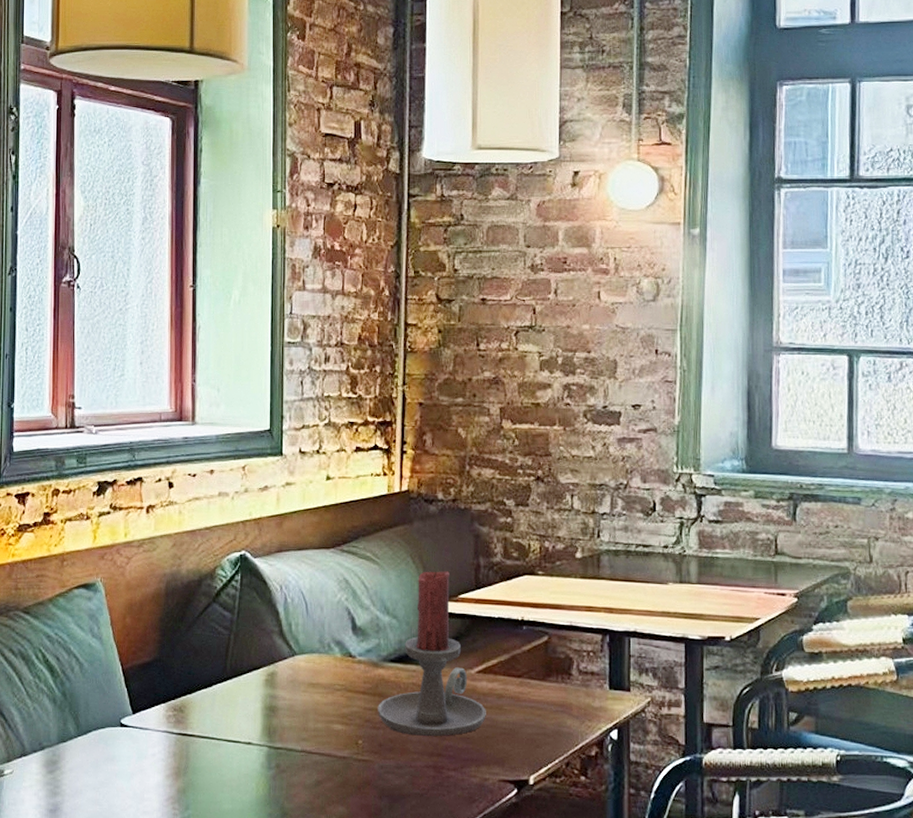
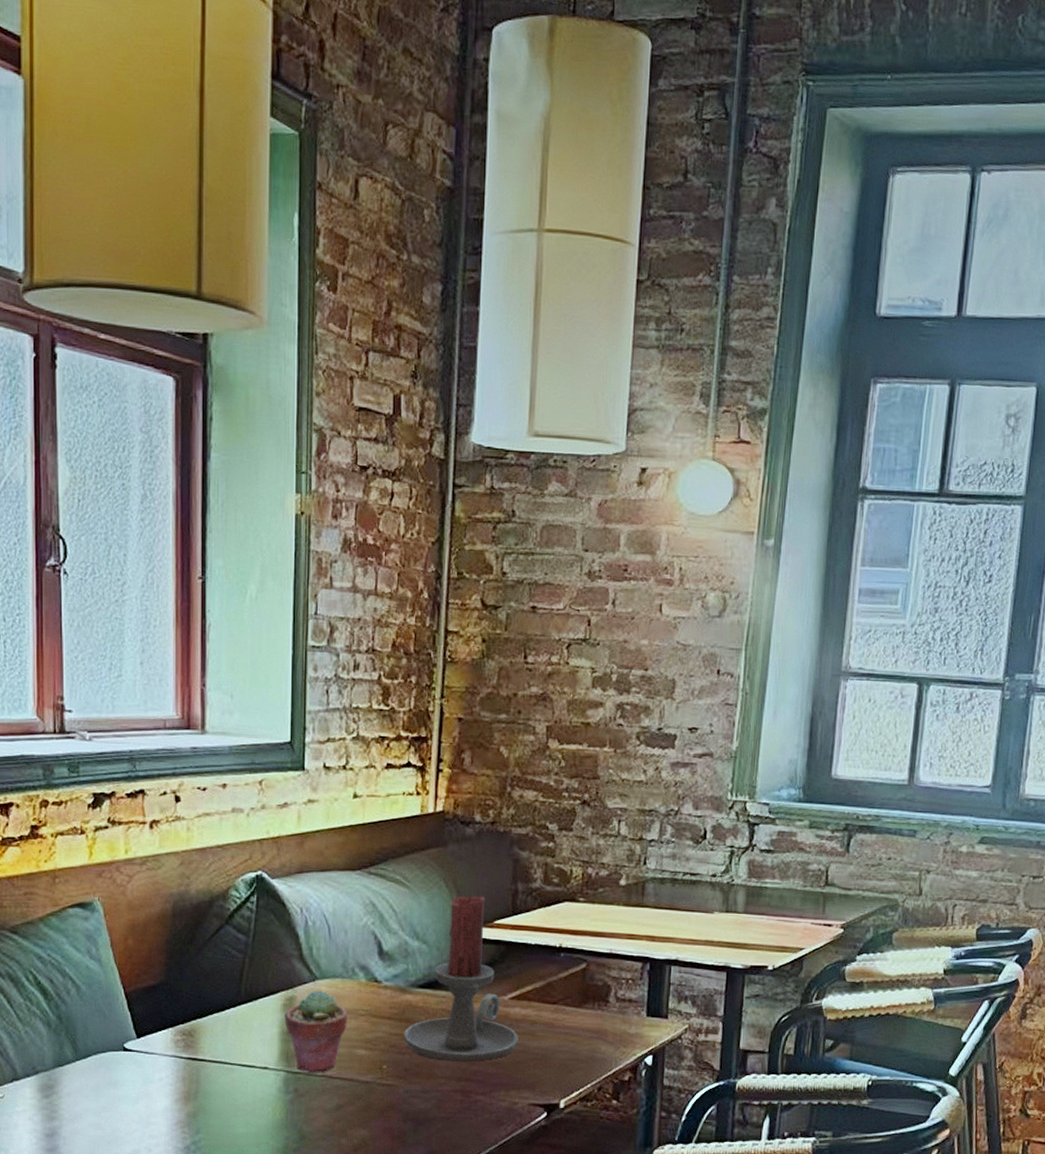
potted succulent: none [266,665,324,749] -> present [284,990,347,1073]

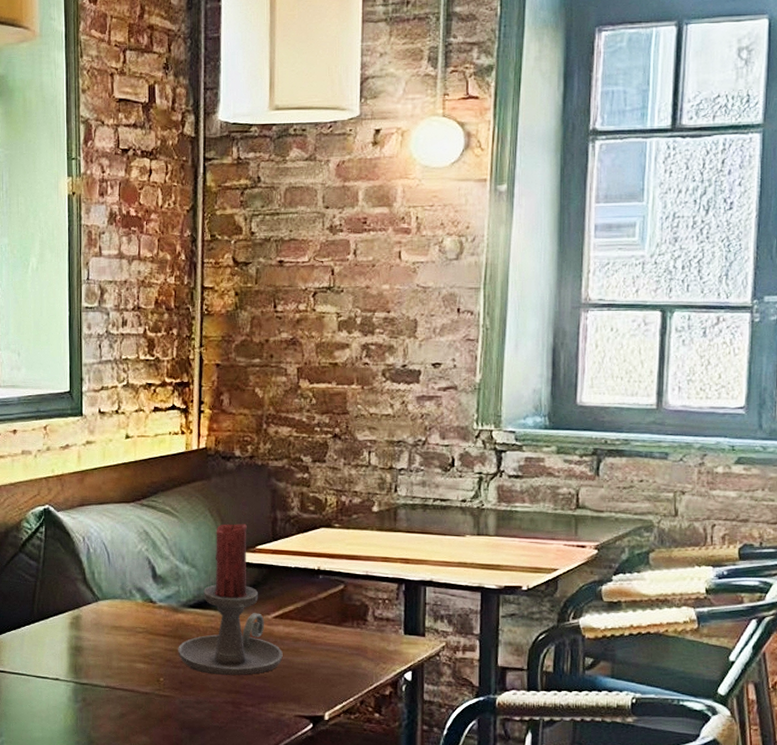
potted succulent: present [284,990,347,1073] -> none [72,610,127,685]

